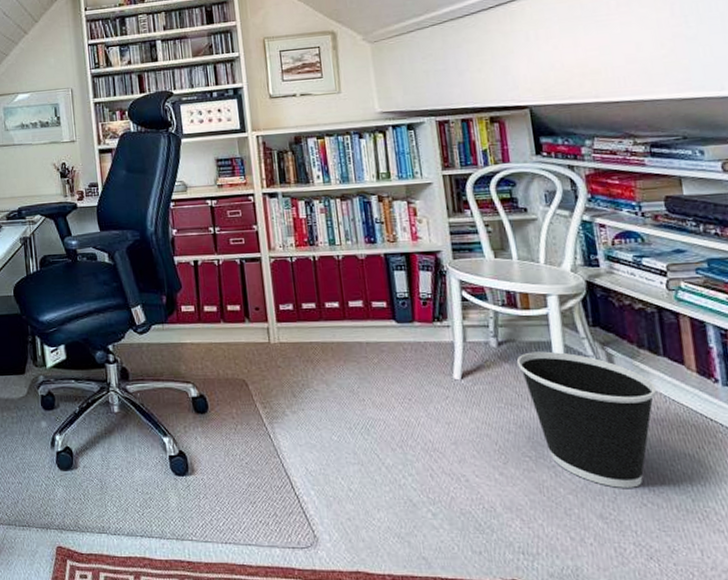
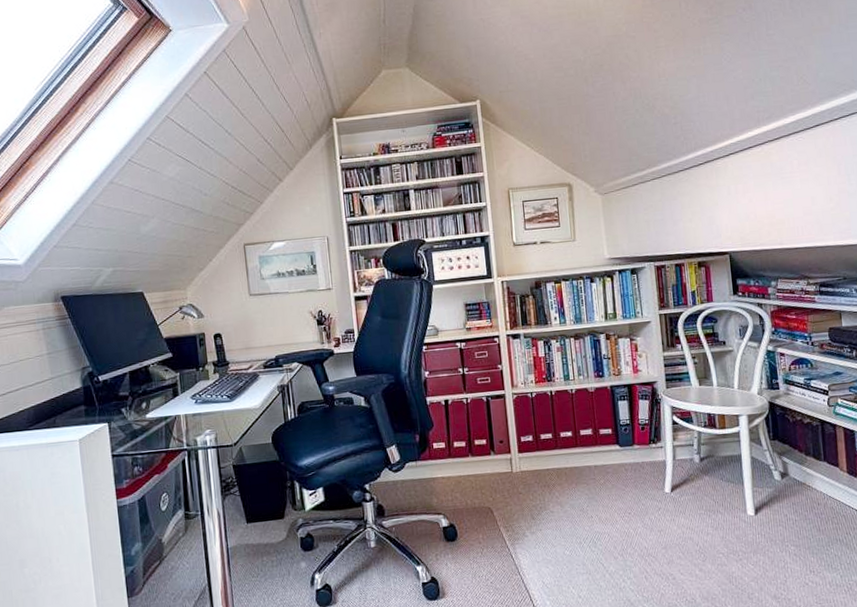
wastebasket: present [517,351,657,488] -> none [715,463,818,573]

